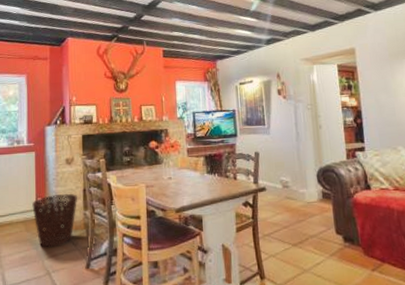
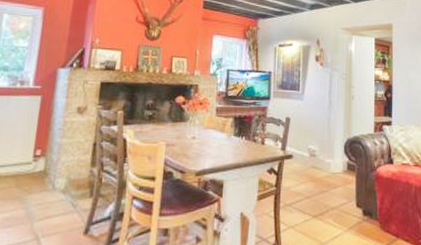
basket: present [32,193,78,248] -> none [28,146,86,208]

